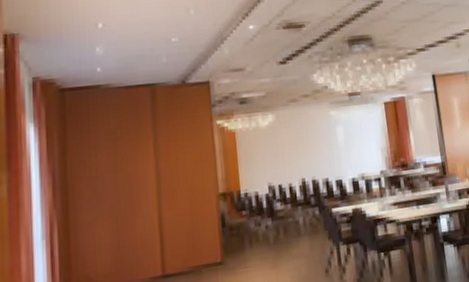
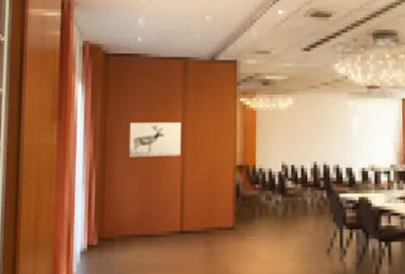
wall art: none [93,154,156,201] -> present [129,122,181,157]

